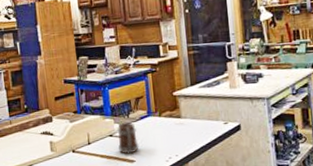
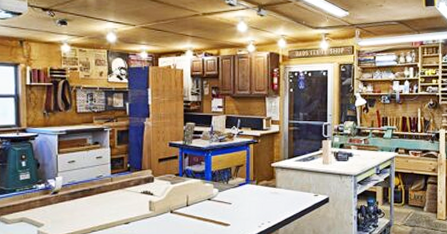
mug: present [118,122,139,154] -> none [215,188,235,218]

